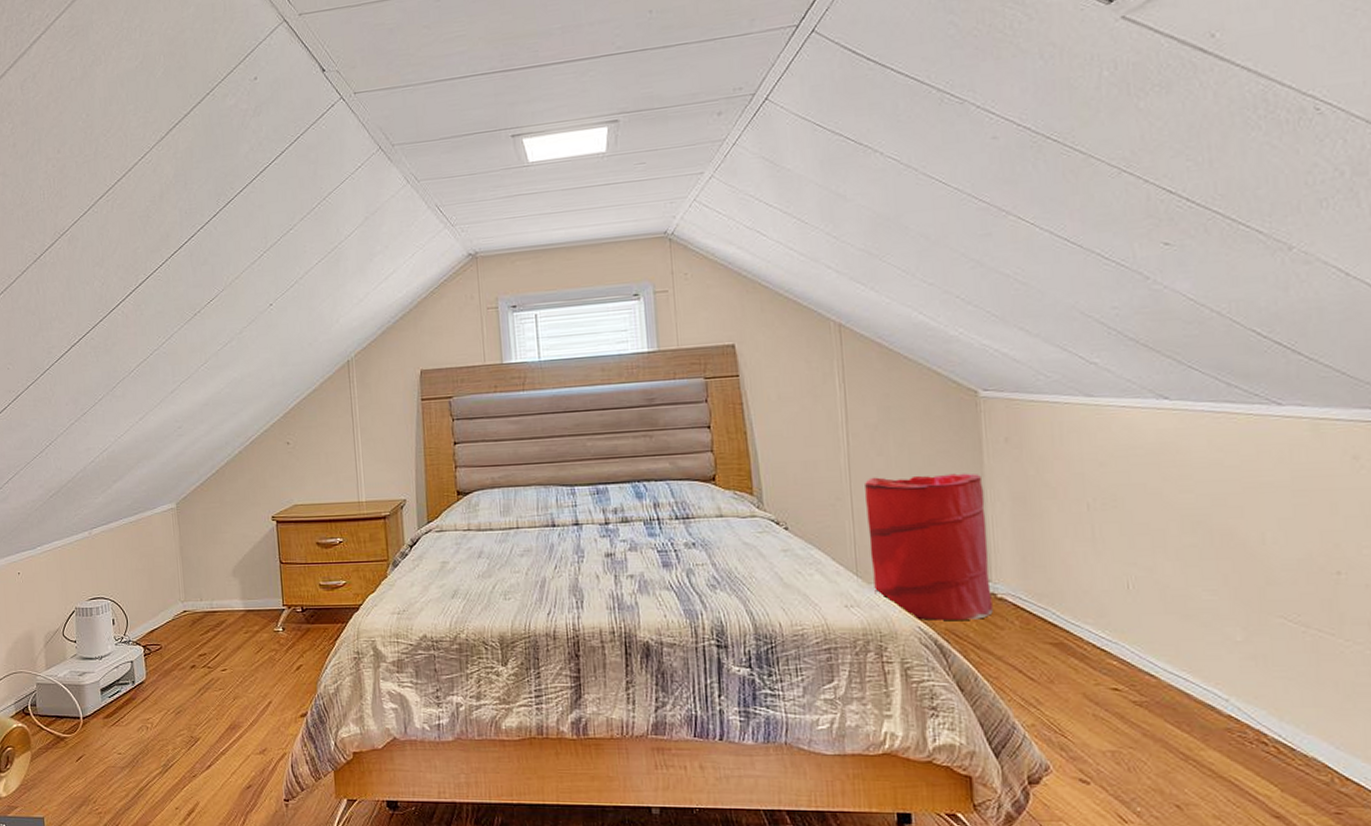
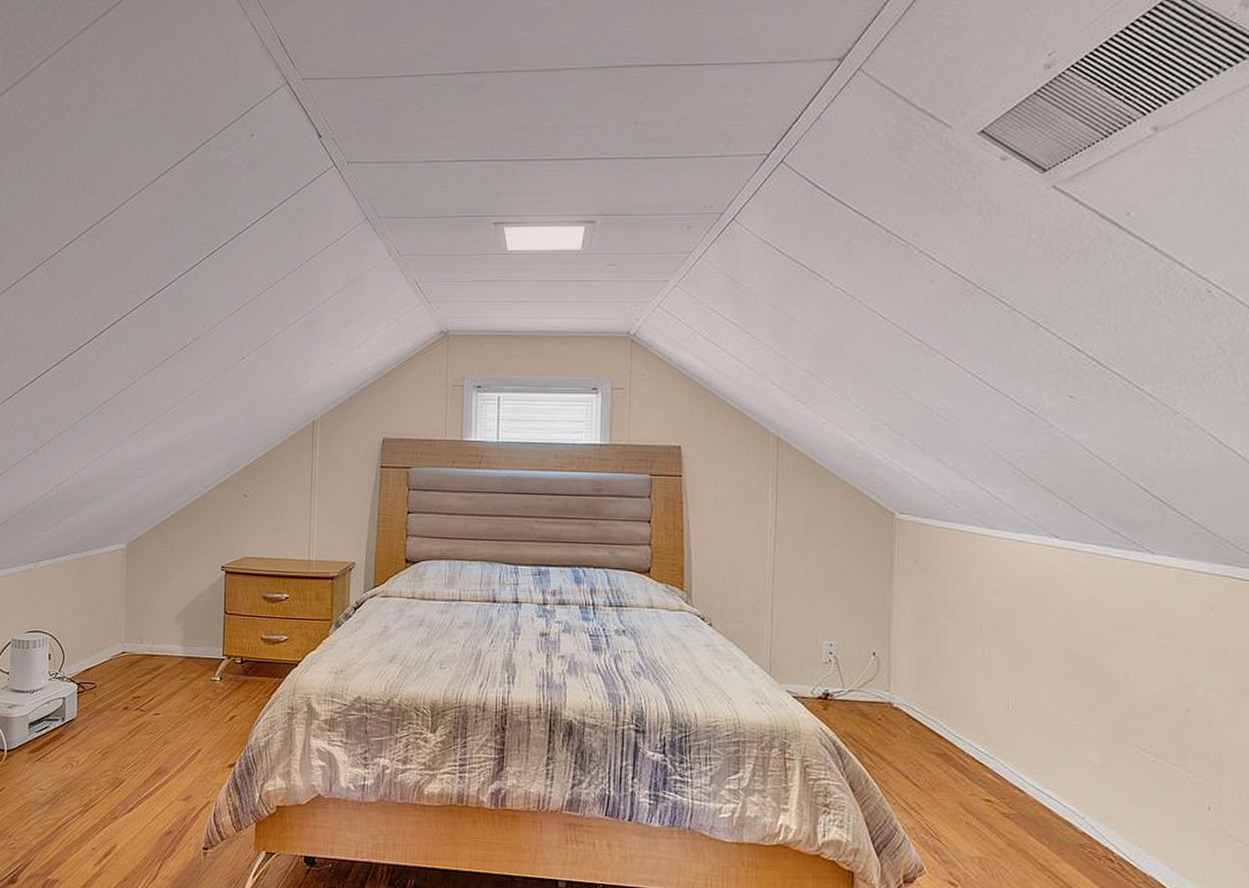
laundry hamper: present [865,473,993,620] -> none [784,584,891,726]

